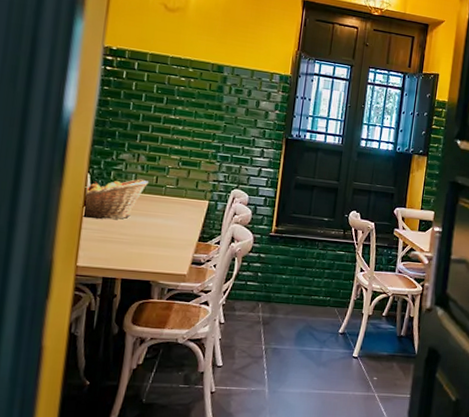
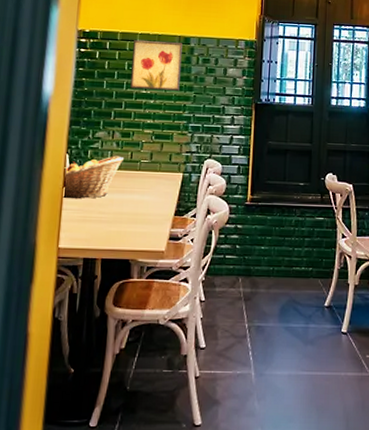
wall art: none [158,63,215,119] -> present [130,40,183,91]

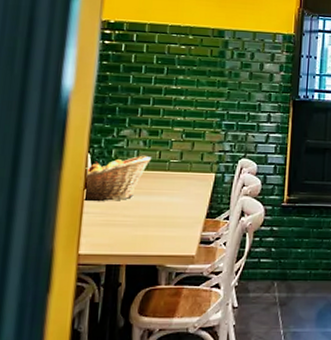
wall art: present [130,40,183,91] -> none [159,32,216,87]

